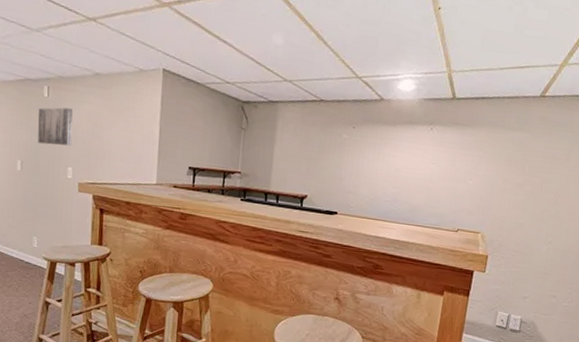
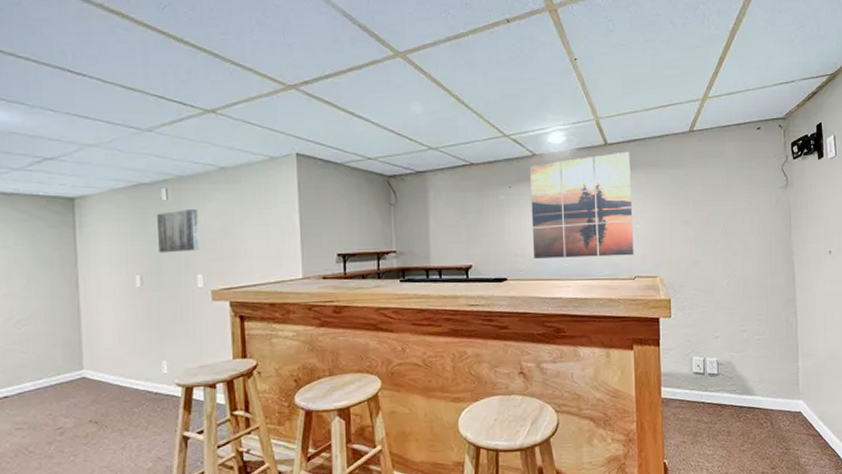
wall art: none [365,108,476,209] -> present [529,151,634,259]

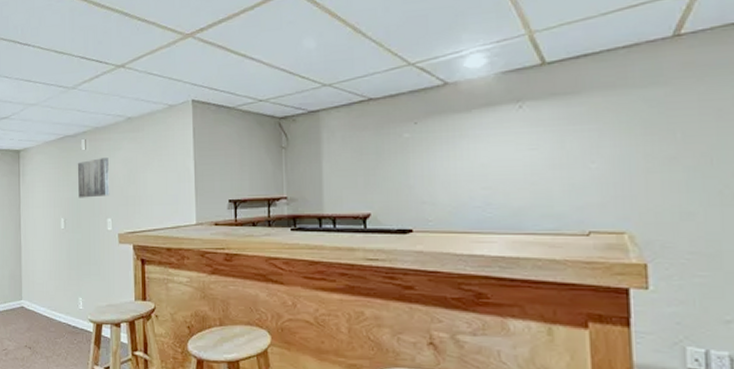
wall art: present [529,151,634,259] -> none [439,70,587,207]

